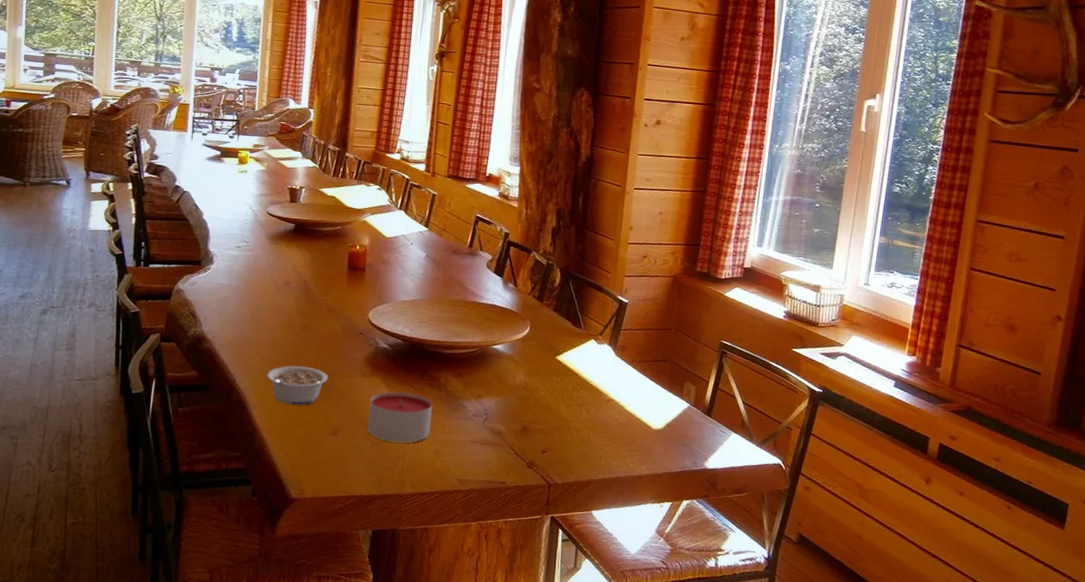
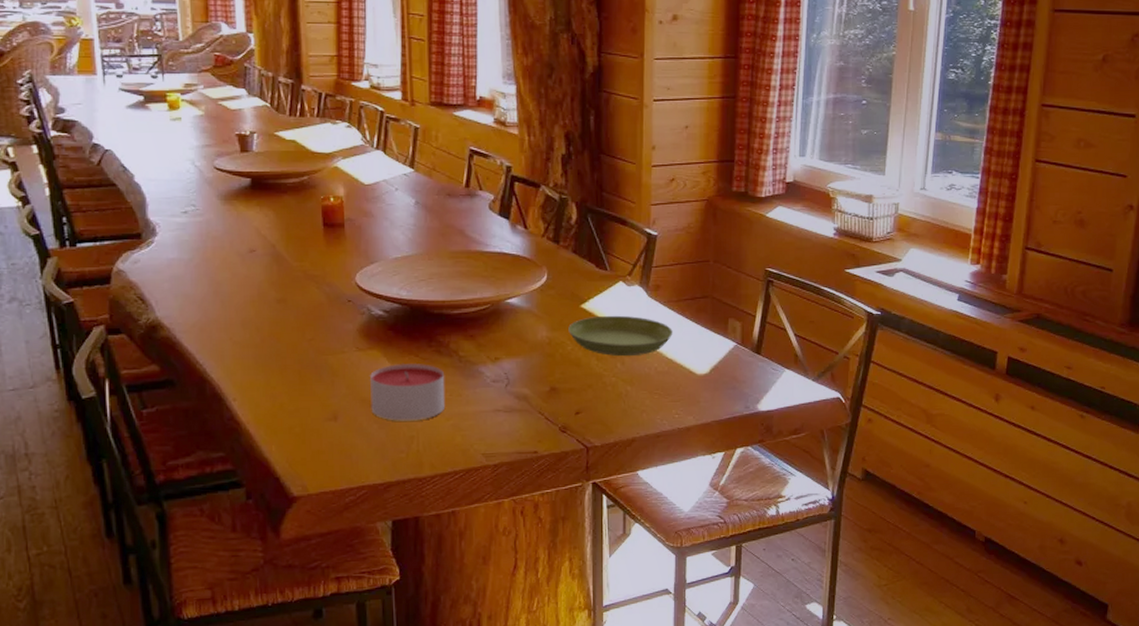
legume: present [267,365,328,406] -> none [243,346,317,392]
saucer: none [543,368,634,407] -> present [568,315,672,357]

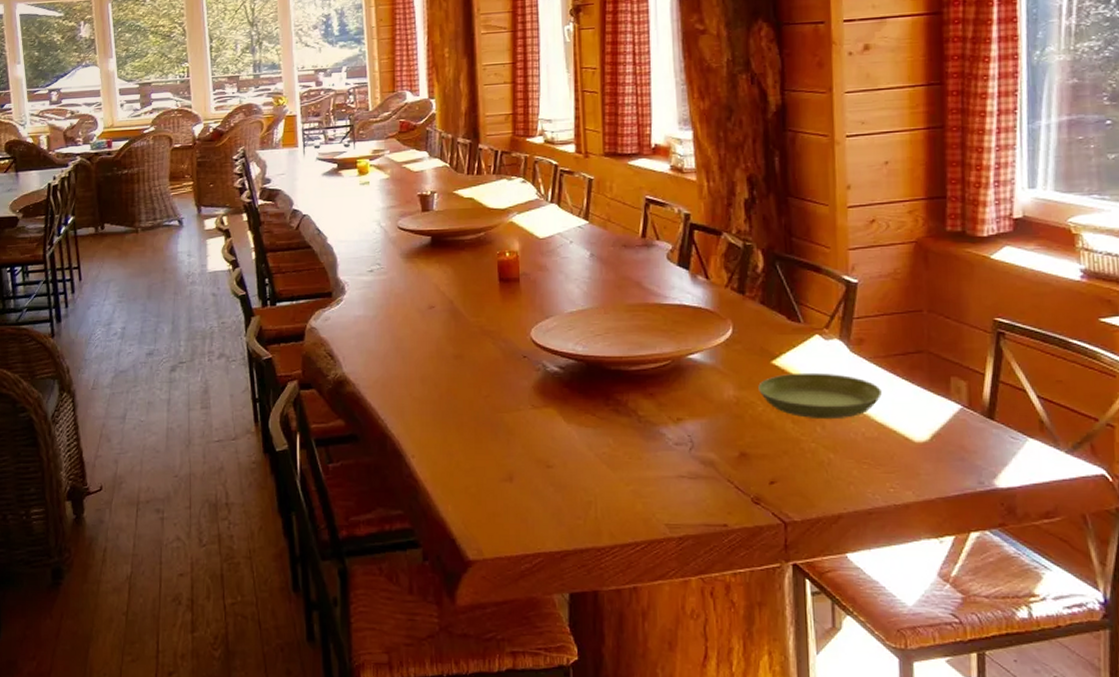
candle: present [370,364,446,421] -> none [546,423,625,485]

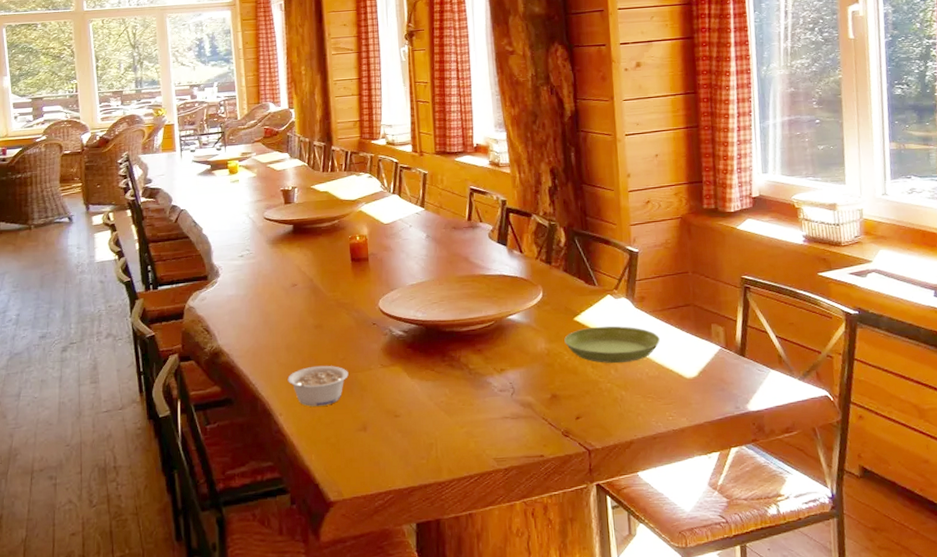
legume: none [422,402,493,449] -> present [287,365,349,407]

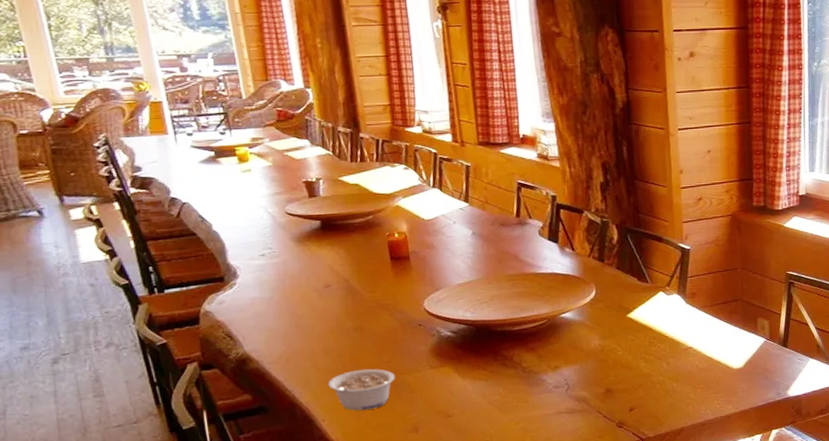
saucer: present [564,325,660,364] -> none [618,321,710,358]

